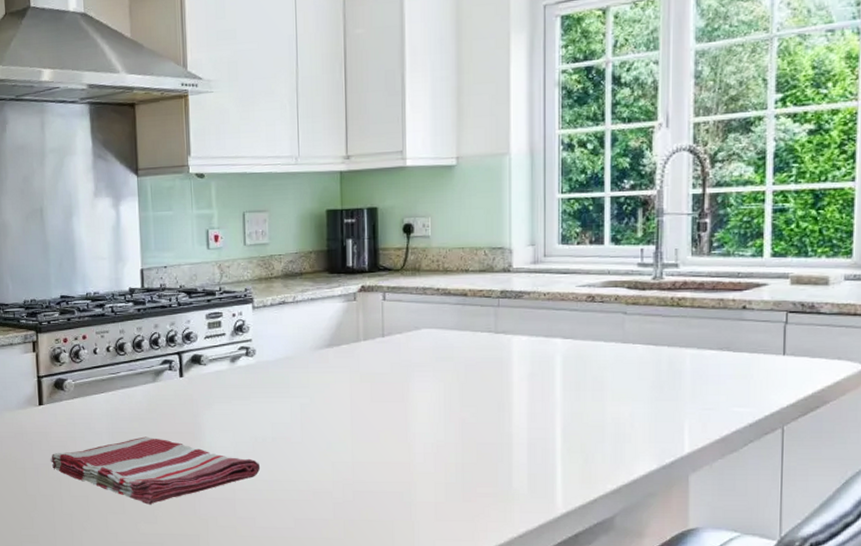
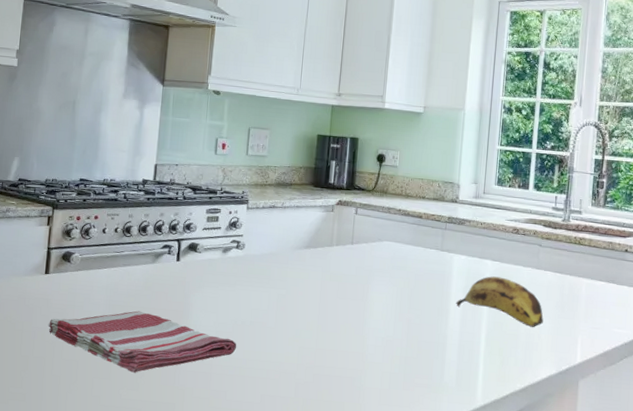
banana: none [519,357,636,416] -> present [455,276,544,328]

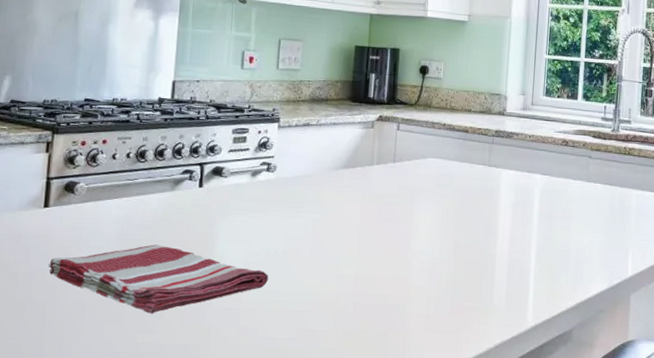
banana: present [455,276,544,328] -> none [504,191,594,243]

